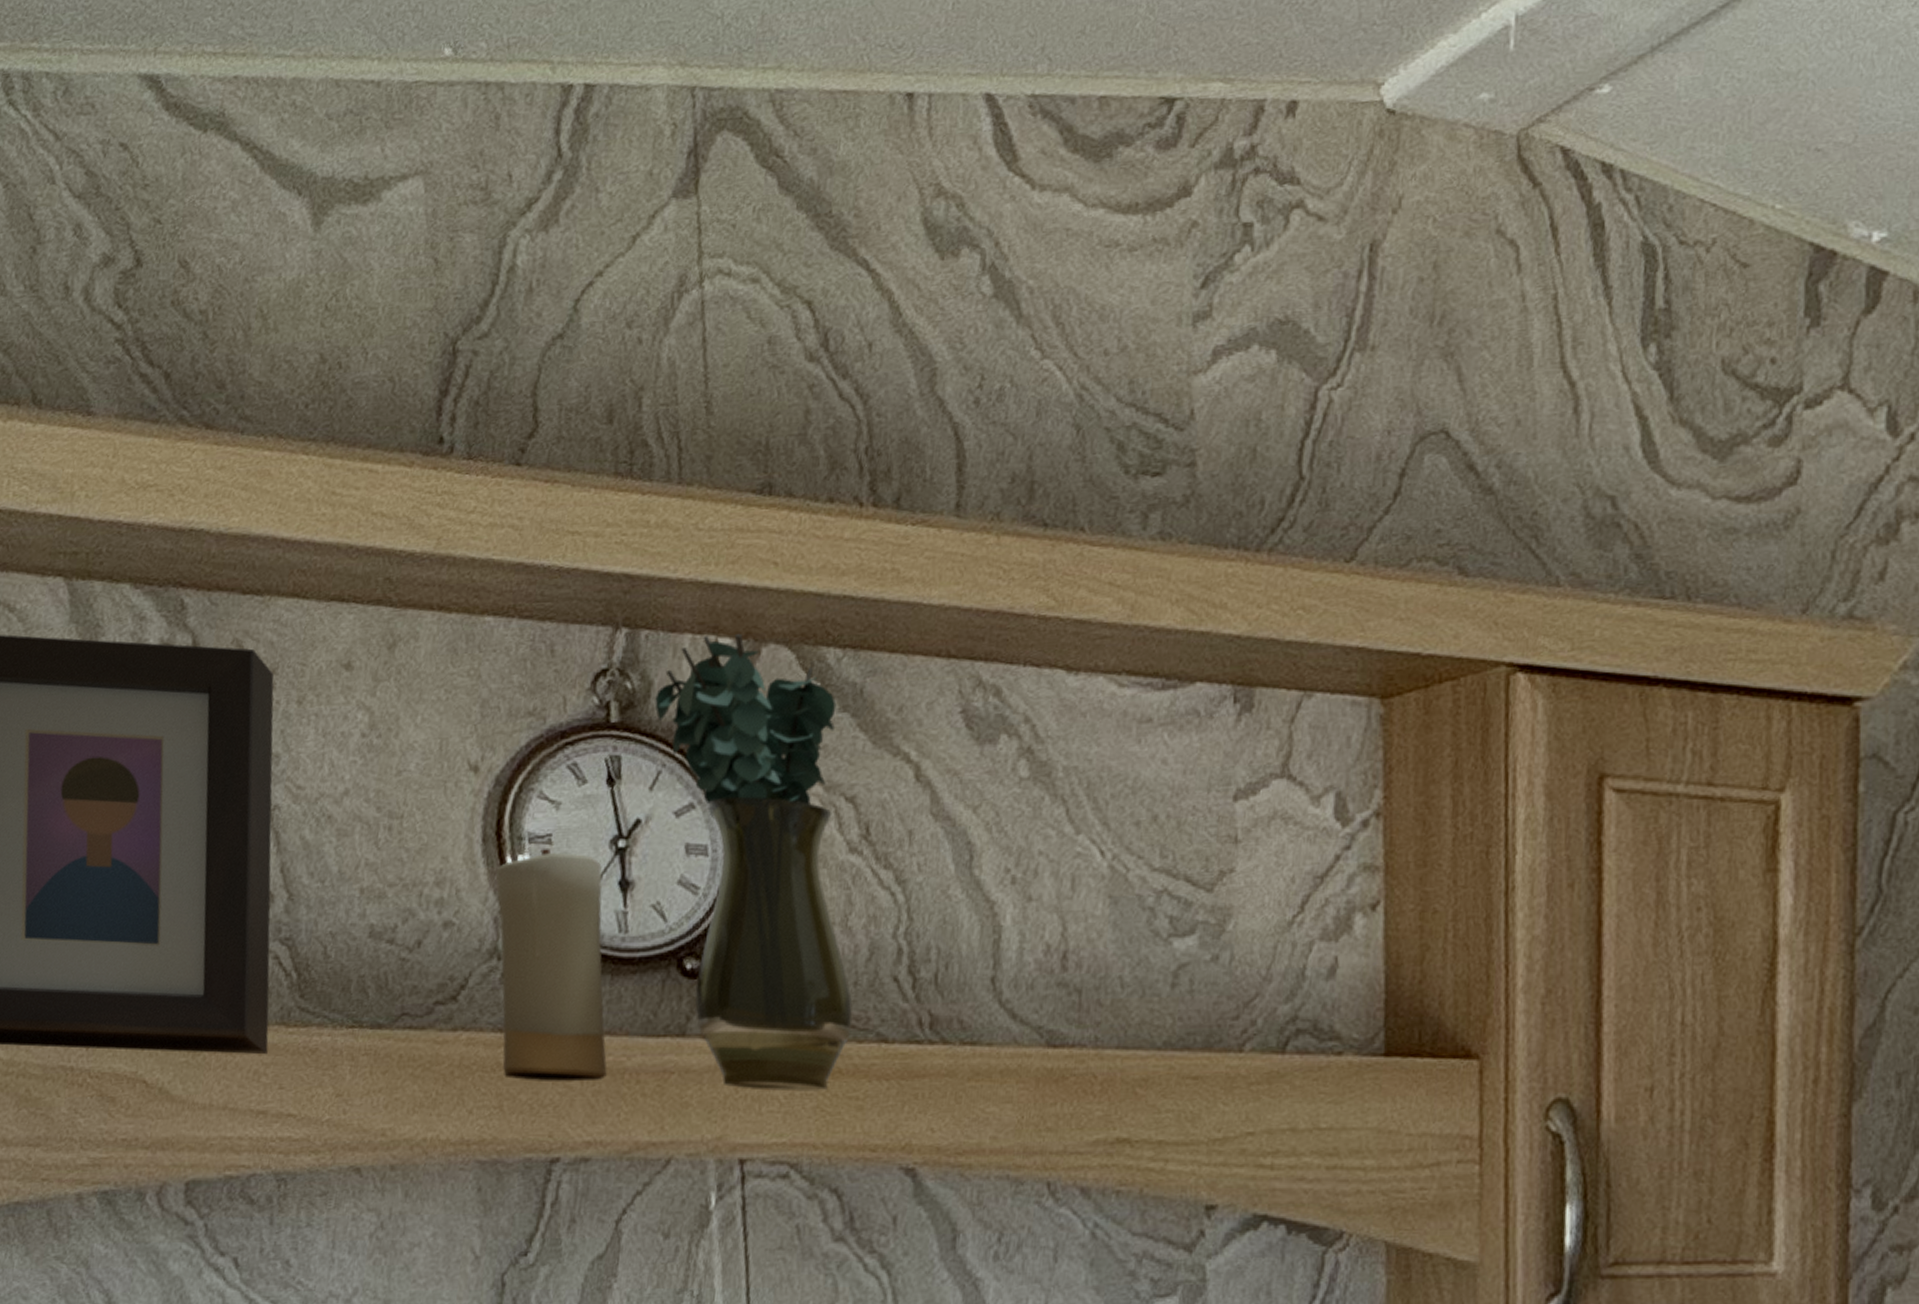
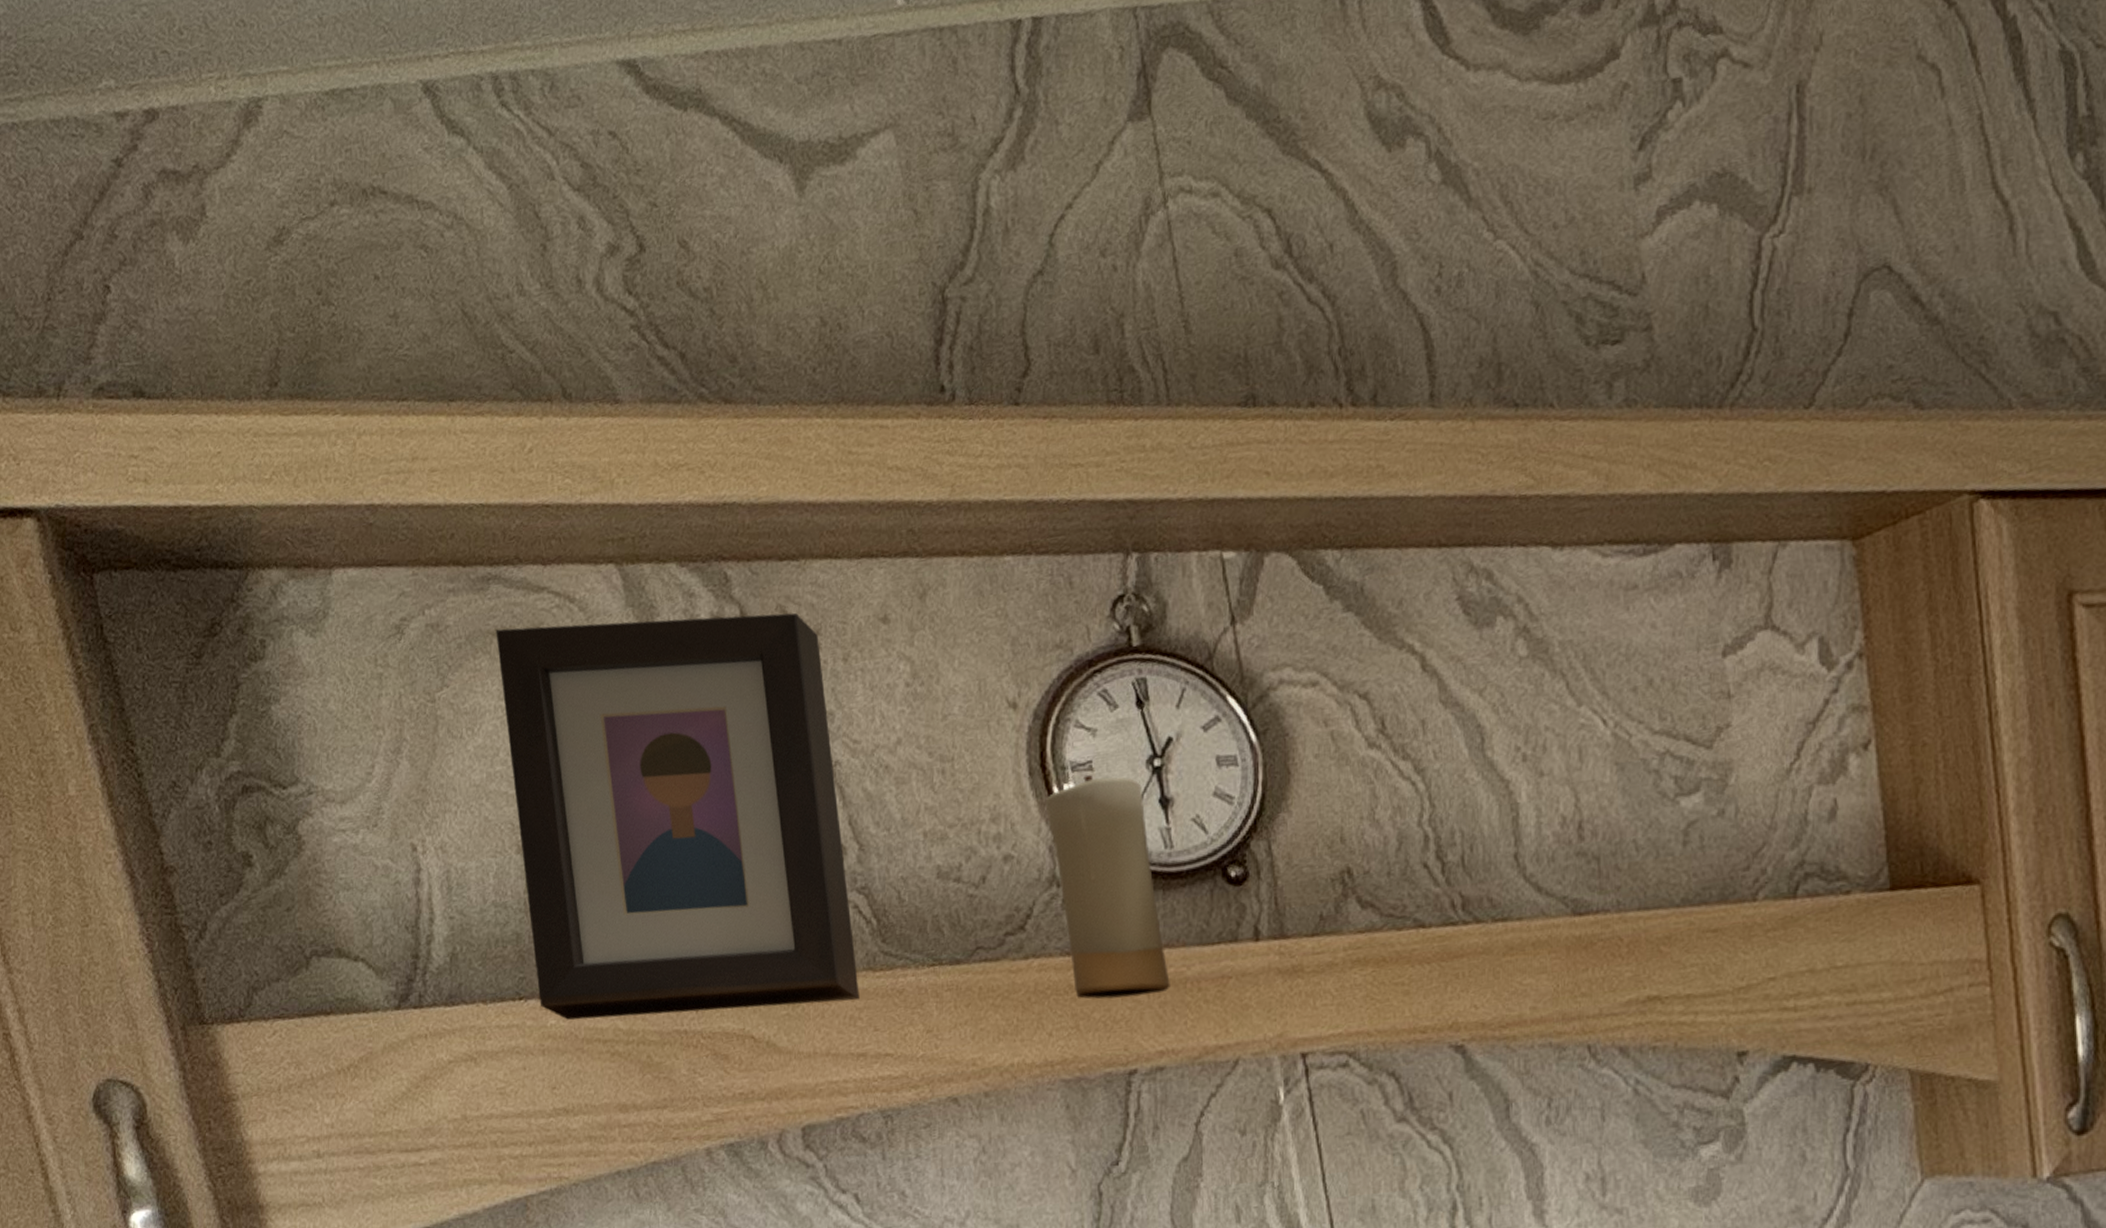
vase: present [654,633,853,1092] -> none [1171,545,1390,986]

